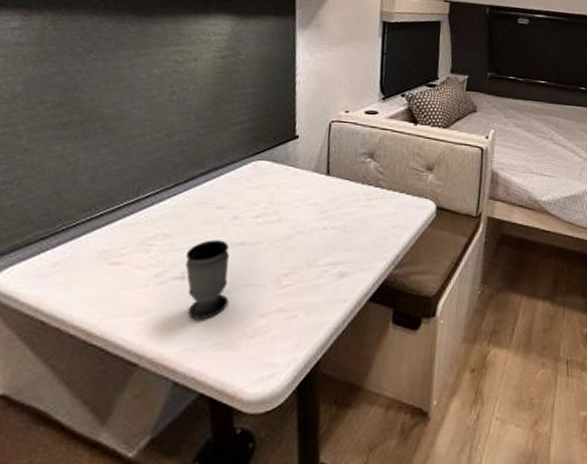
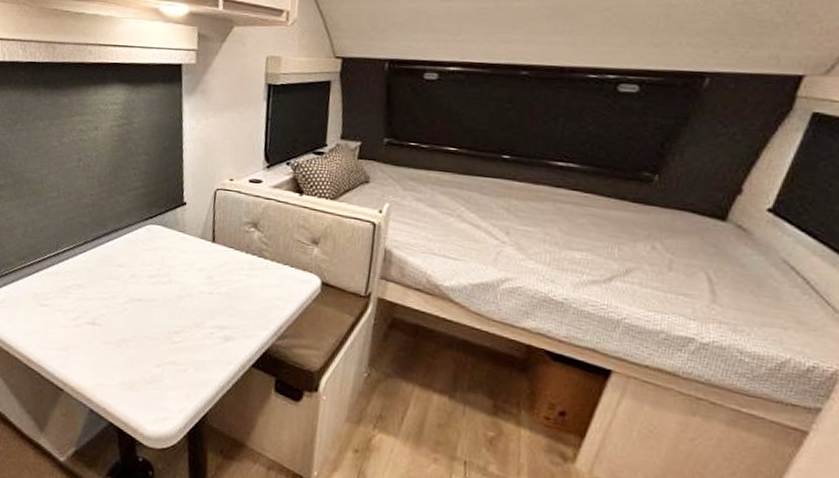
cup: present [185,240,229,320] -> none [95,293,130,361]

